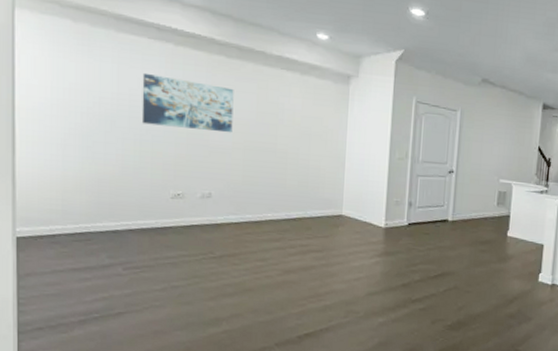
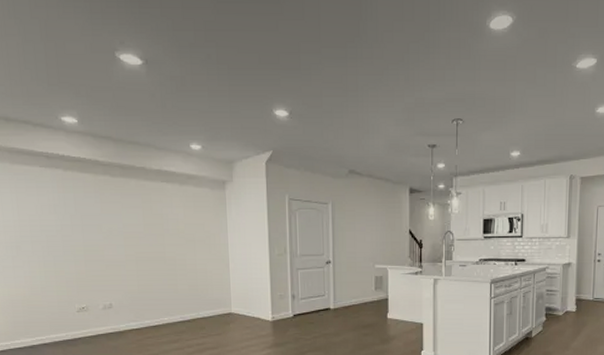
wall art: present [141,72,234,133] -> none [38,199,124,247]

